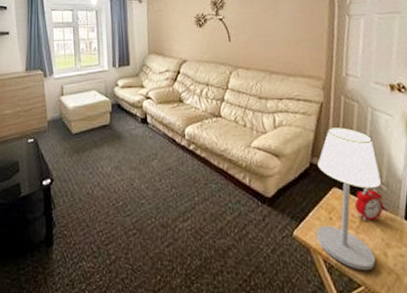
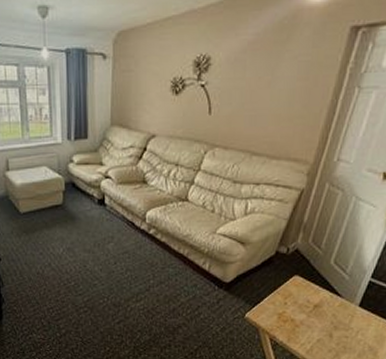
table lamp: present [316,126,383,271] -> none [268,215,348,349]
alarm clock: present [354,187,384,221] -> none [312,276,343,307]

